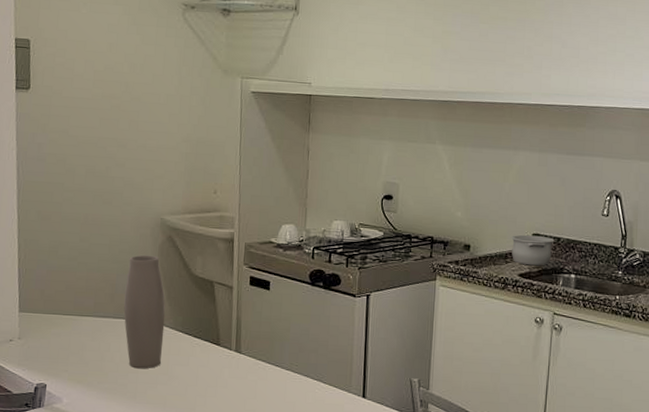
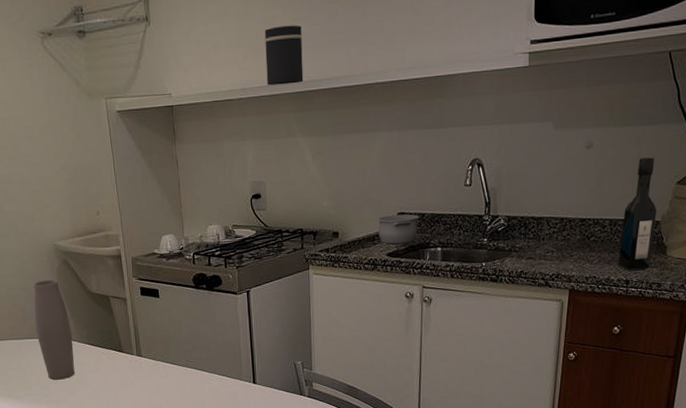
cylinder: none [411,35,451,92] -> present [264,25,304,86]

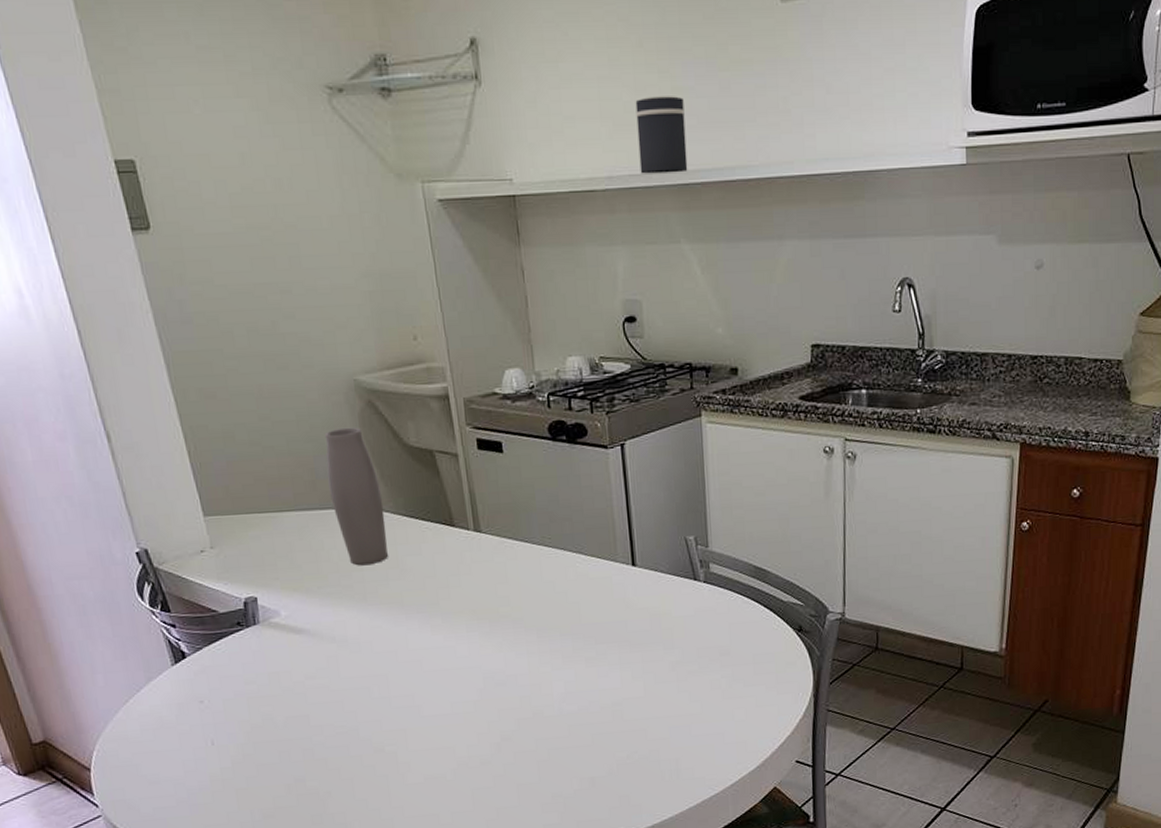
cooking pot: present [377,214,419,245] -> none [786,346,839,385]
bottle: present [618,157,657,270] -> none [1075,282,1119,420]

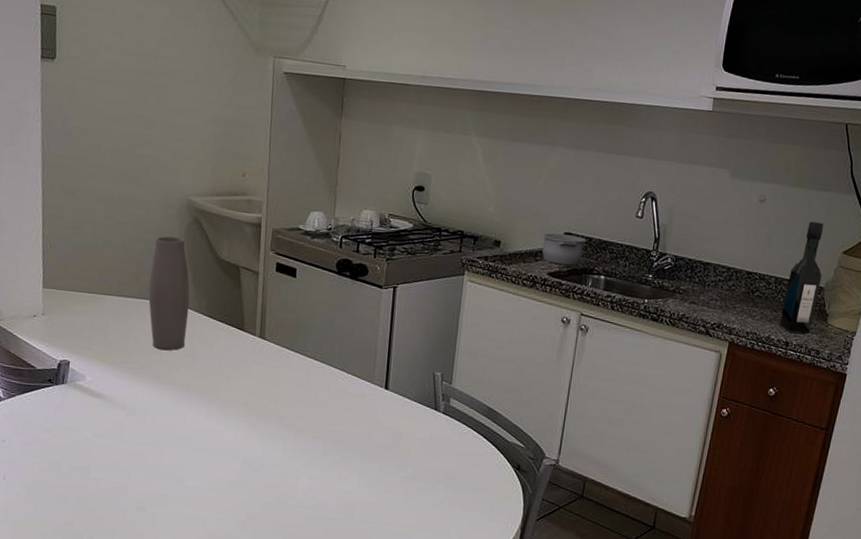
cylinder: present [635,96,688,174] -> none [448,21,492,82]
cooking pot: none [786,346,839,385] -> present [542,233,586,266]
bottle: none [1075,282,1119,420] -> present [779,221,824,334]

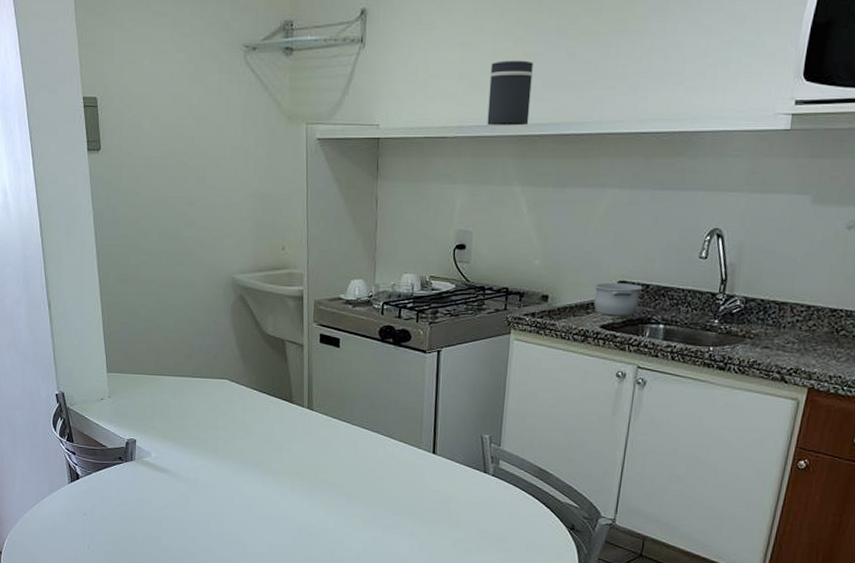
vase: present [148,236,191,350] -> none [201,314,240,425]
cylinder: none [448,21,492,82] -> present [487,60,533,126]

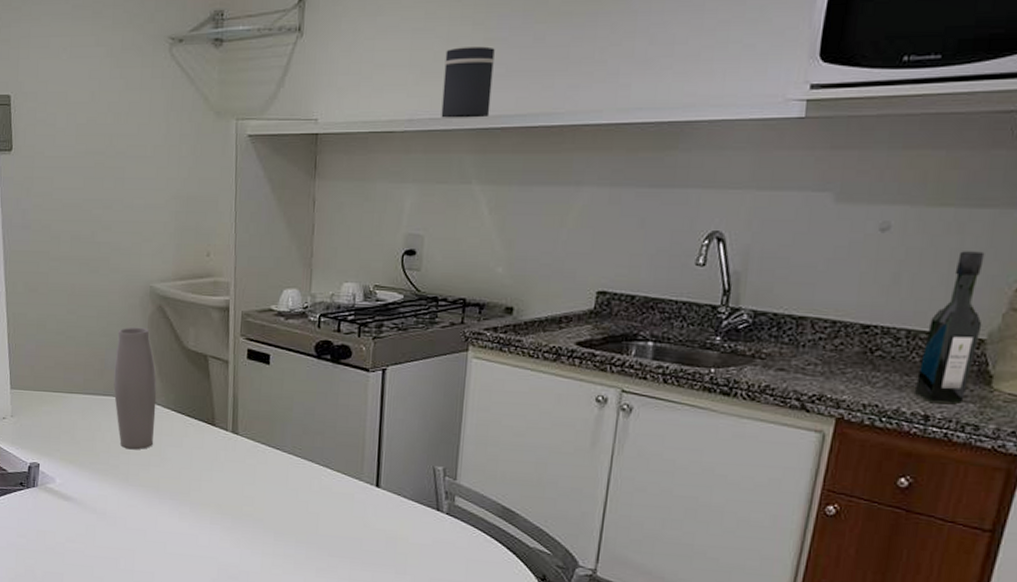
vase: none [201,314,240,425] -> present [113,327,157,450]
cooking pot: present [594,282,643,316] -> none [568,292,627,332]

